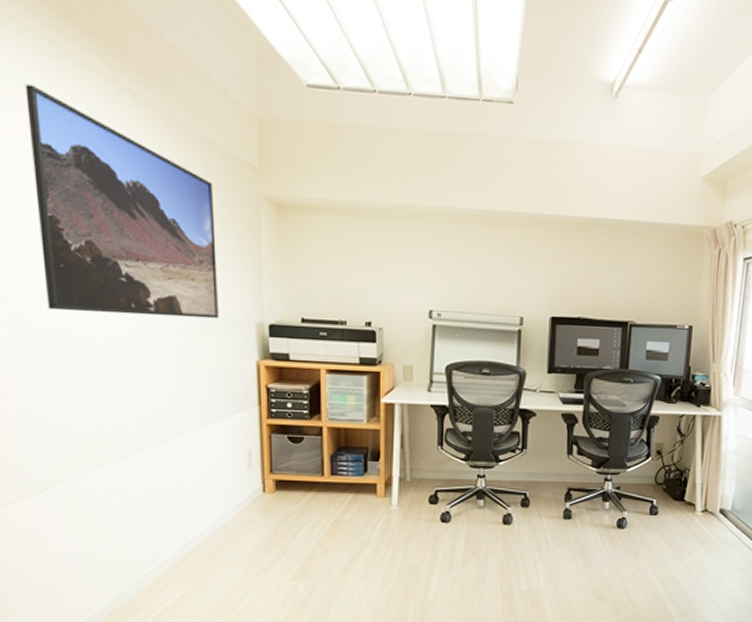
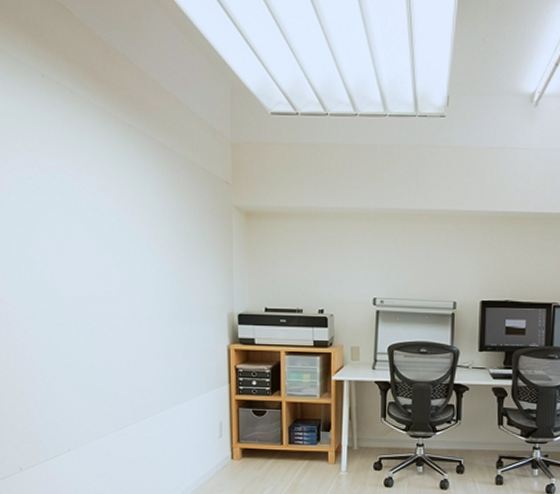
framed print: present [25,84,219,319] -> none [52,126,197,310]

